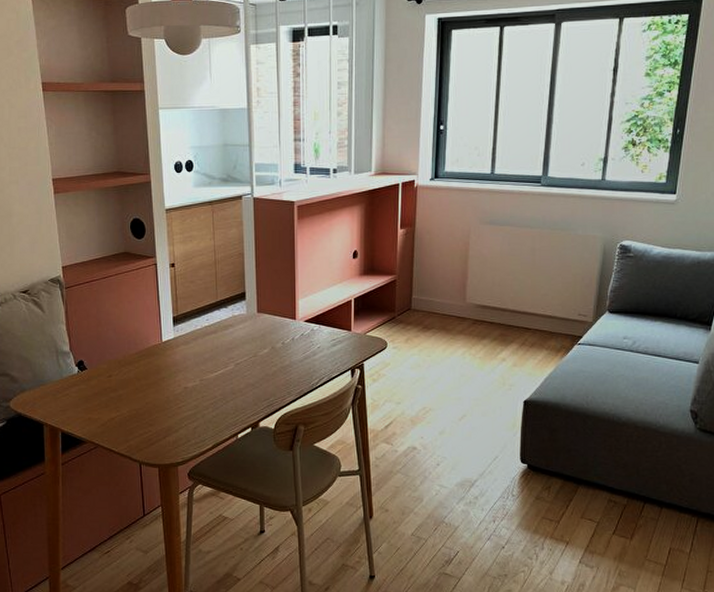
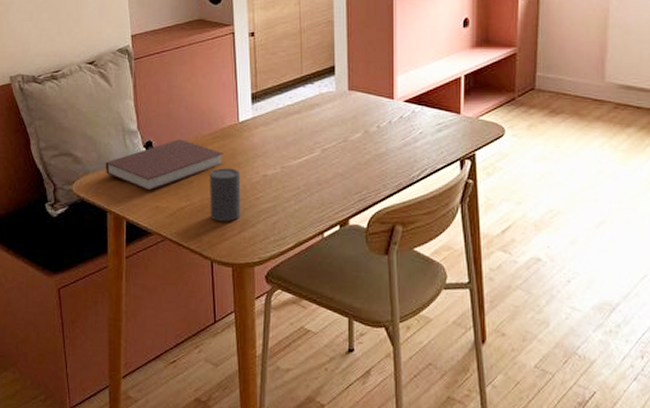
notebook: none [40,358,149,405] -> present [105,139,223,191]
cup: none [137,382,165,429] -> present [210,168,241,222]

